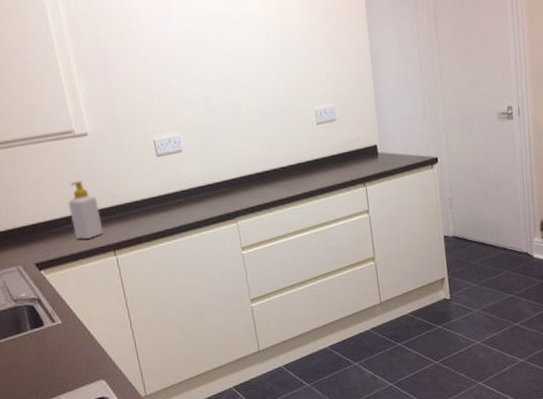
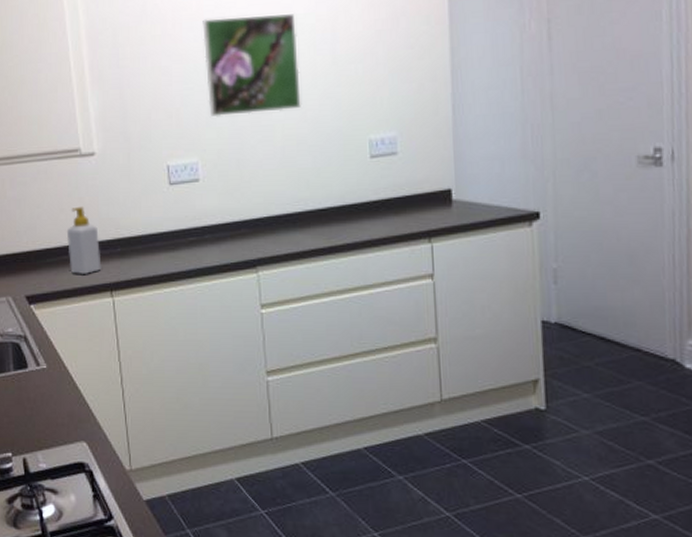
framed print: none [173,10,261,98] -> present [202,14,302,117]

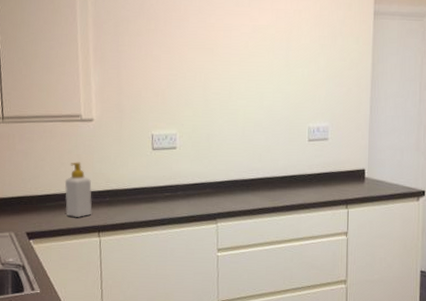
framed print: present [202,14,302,117] -> none [187,21,261,100]

